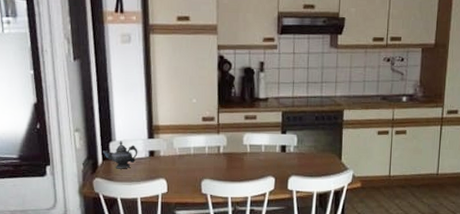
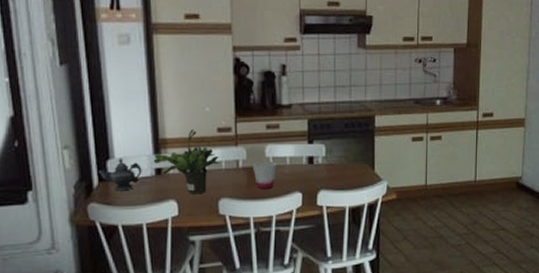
potted plant: none [147,117,204,175] -> present [153,128,220,194]
cup: none [231,148,254,173] -> present [252,161,278,189]

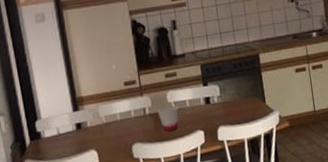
teapot: present [99,158,142,191] -> none [29,118,65,147]
potted plant: present [153,128,220,194] -> none [73,85,130,143]

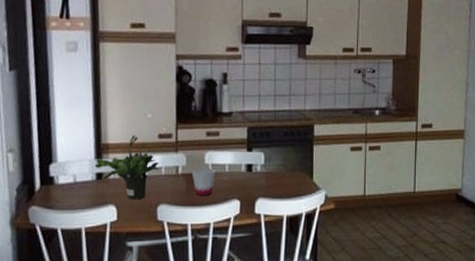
potted plant: none [73,85,130,143] -> present [94,134,160,200]

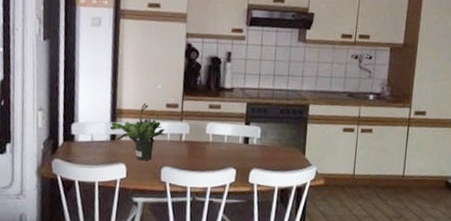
cup: present [191,168,217,196] -> none [193,137,216,163]

